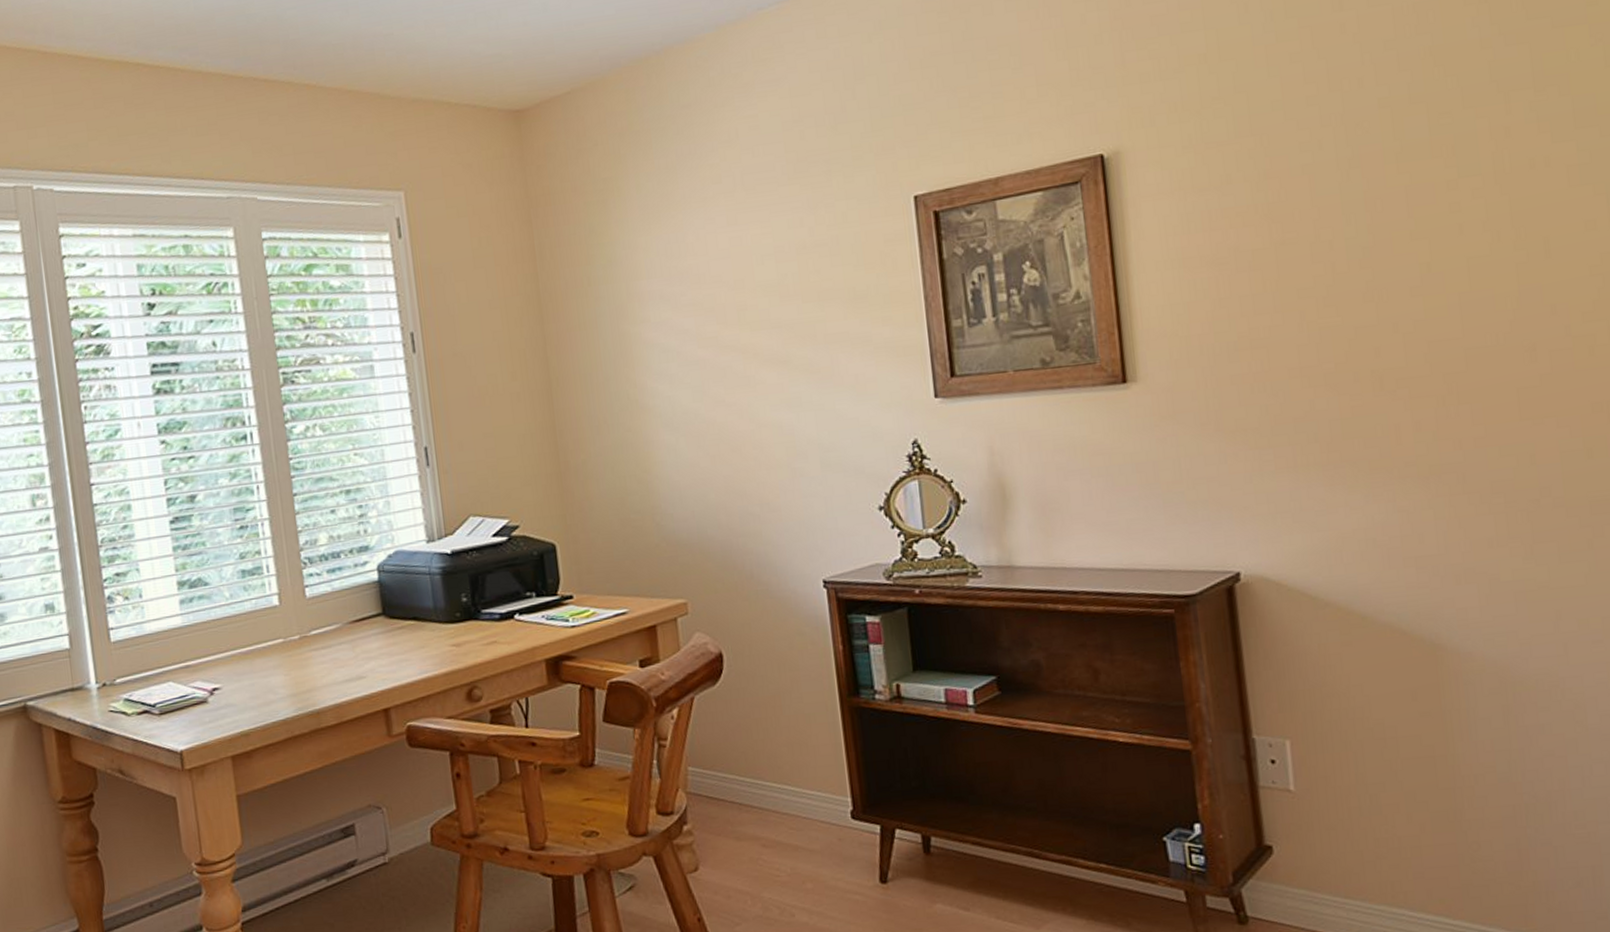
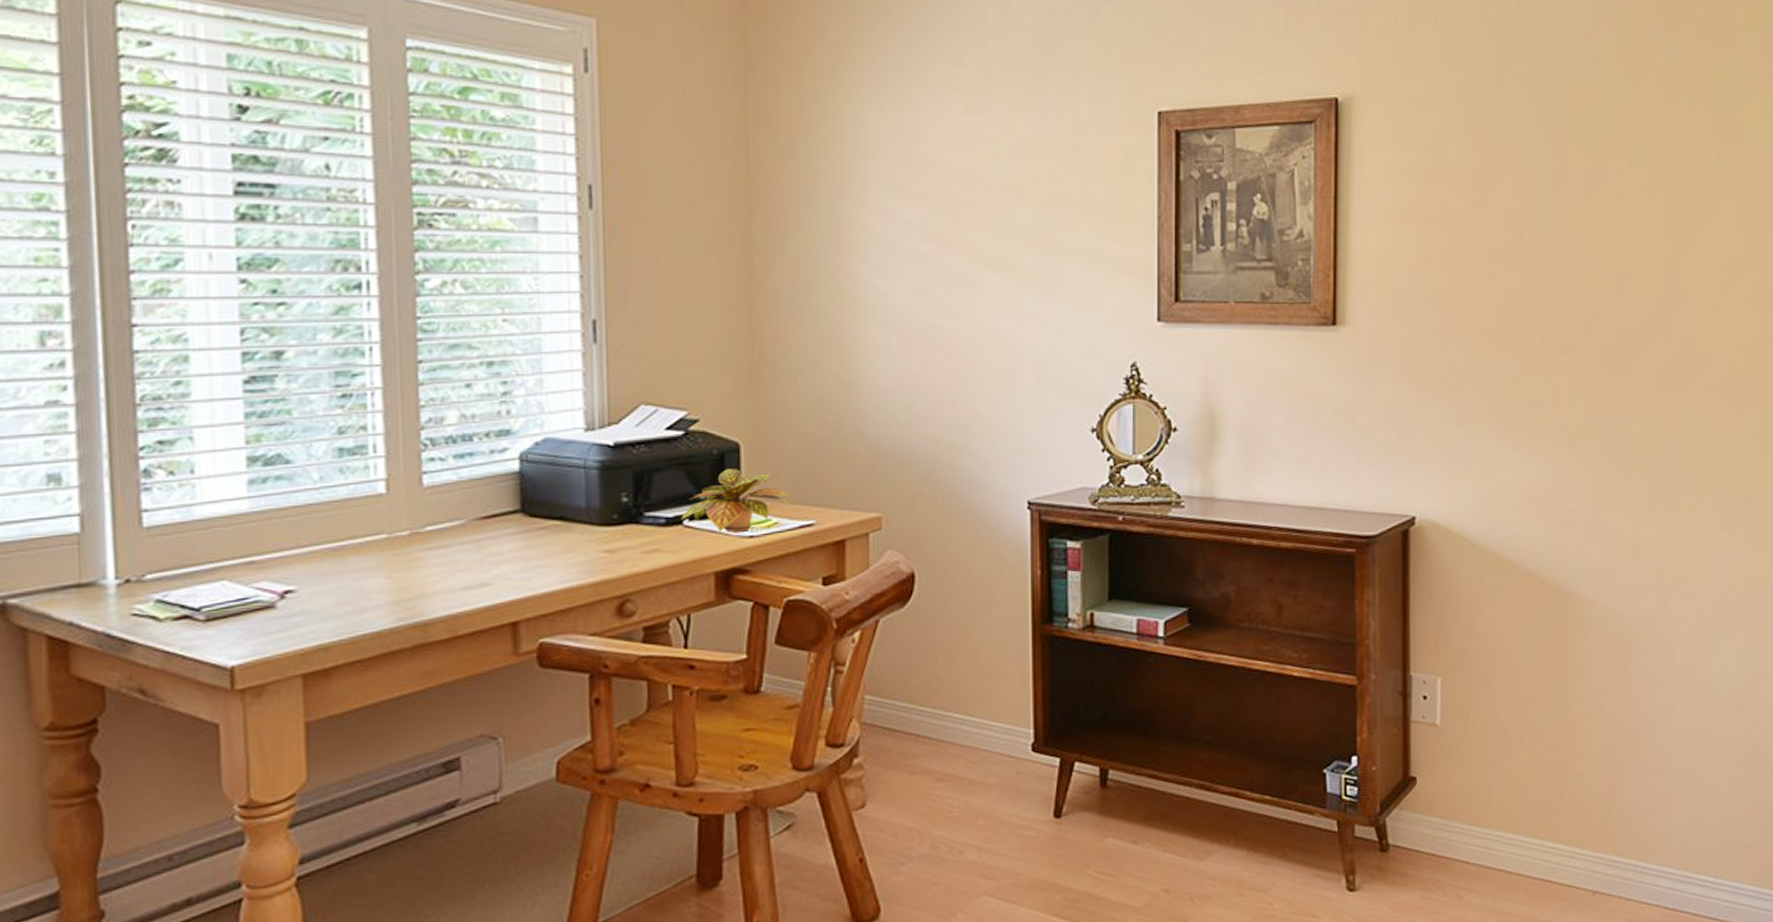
plant: none [512,567,606,624] -> present [680,469,793,532]

